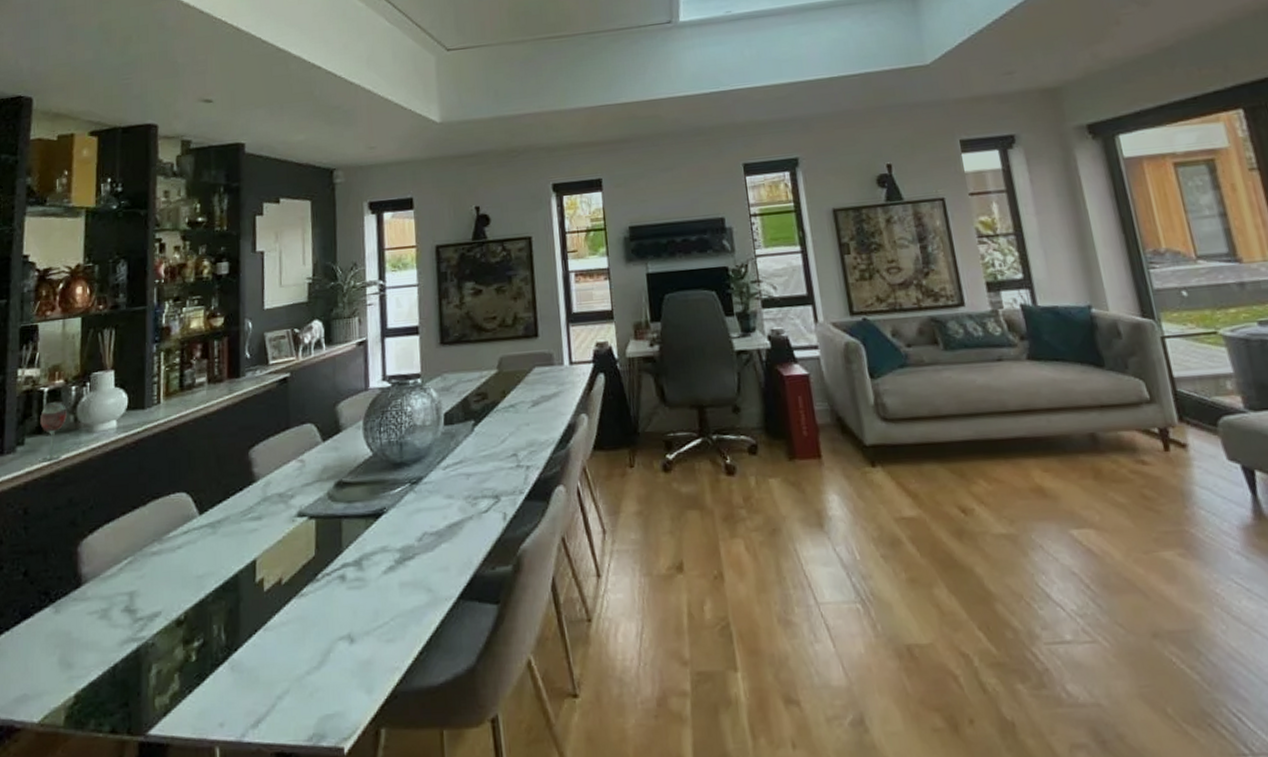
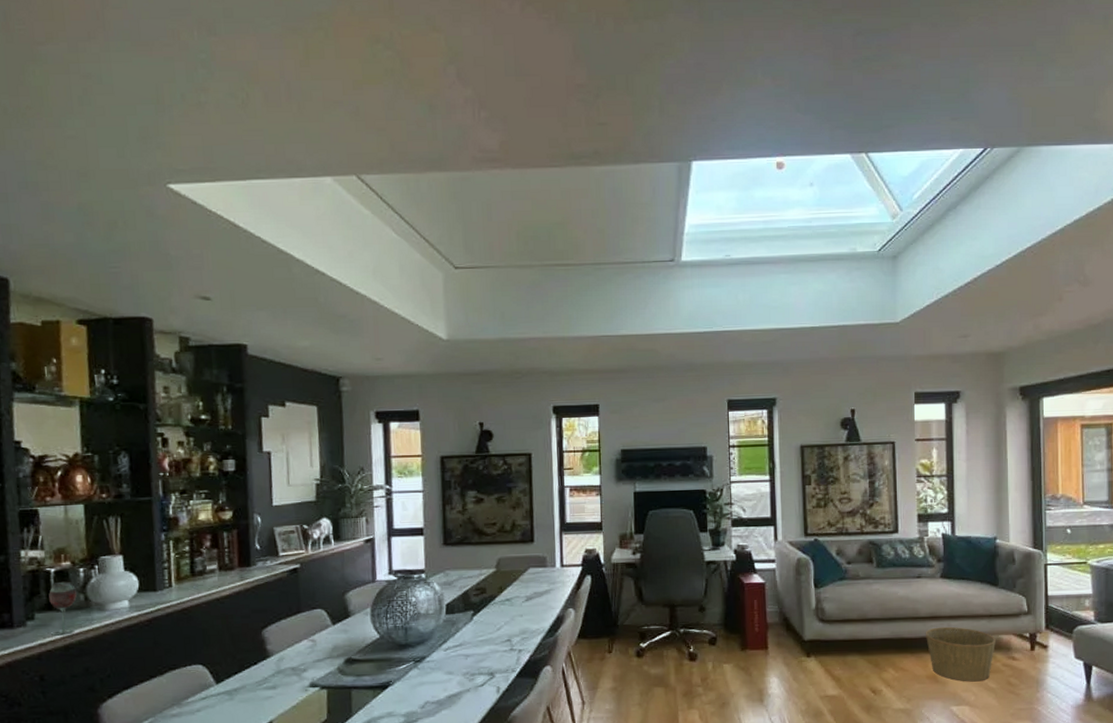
basket: none [1018,422,1116,496] -> present [925,626,996,682]

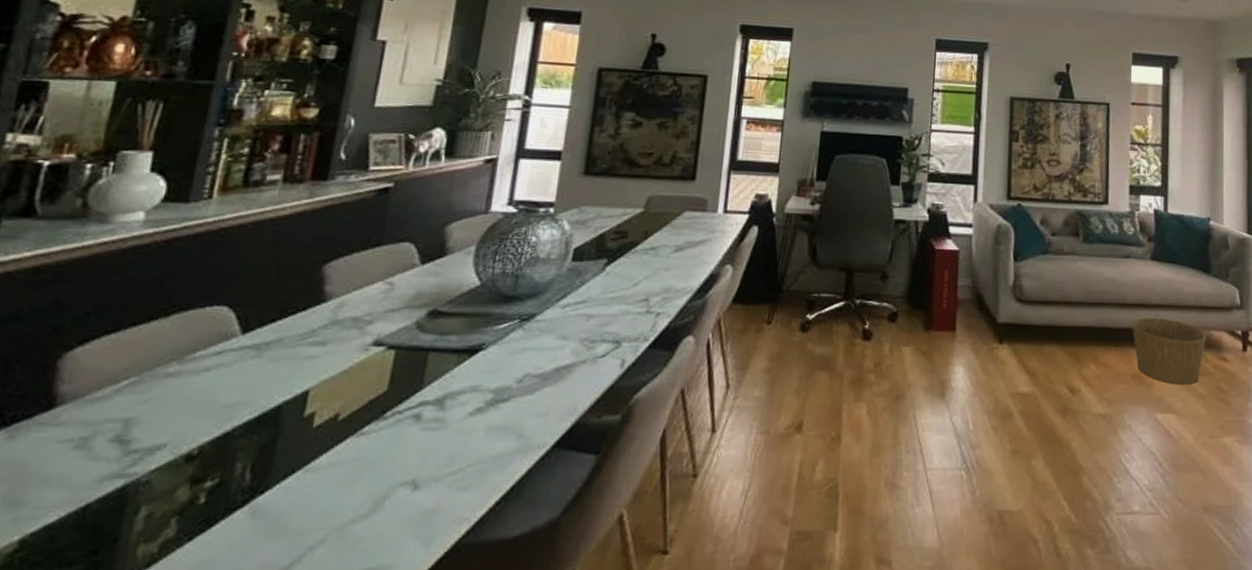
wineglass: present [48,581,78,637] -> none [18,179,74,254]

